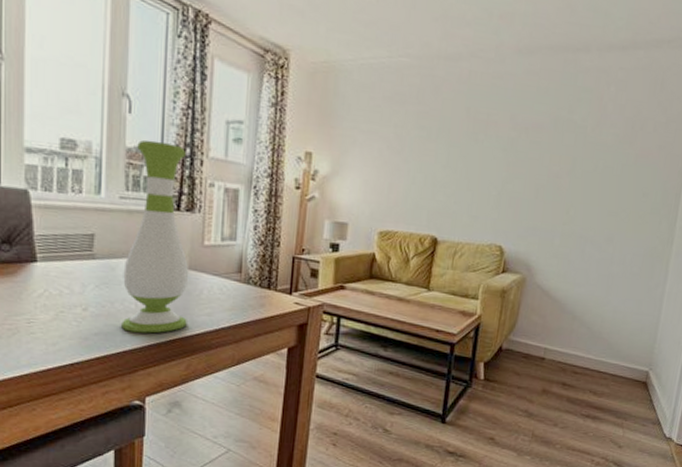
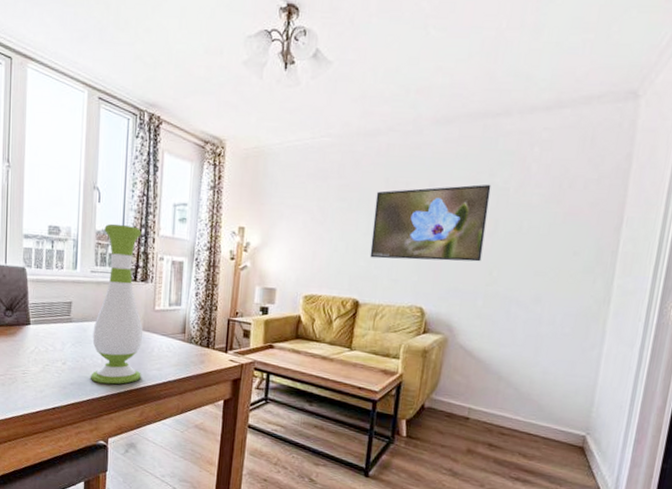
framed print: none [449,120,570,200] -> present [370,184,491,262]

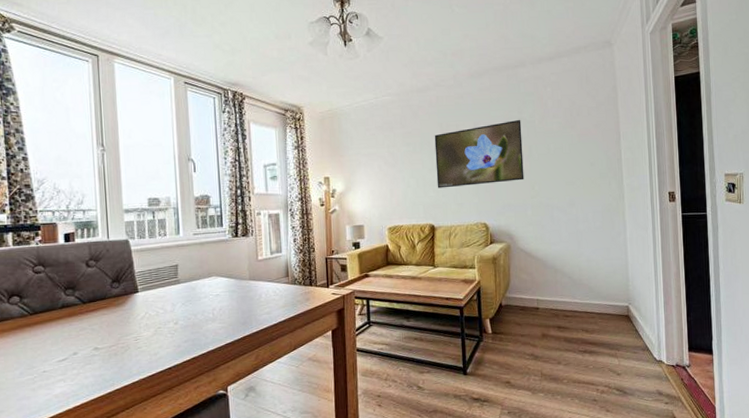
vase: present [90,223,143,385] -> none [201,188,252,336]

